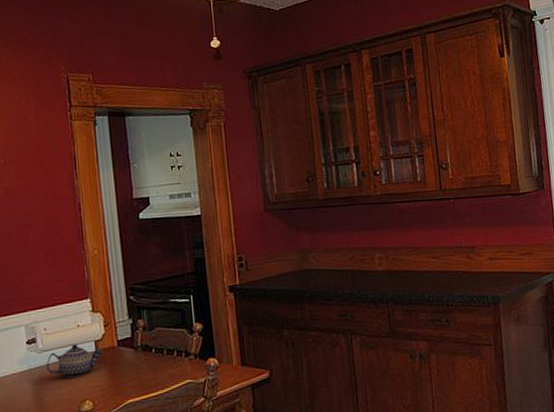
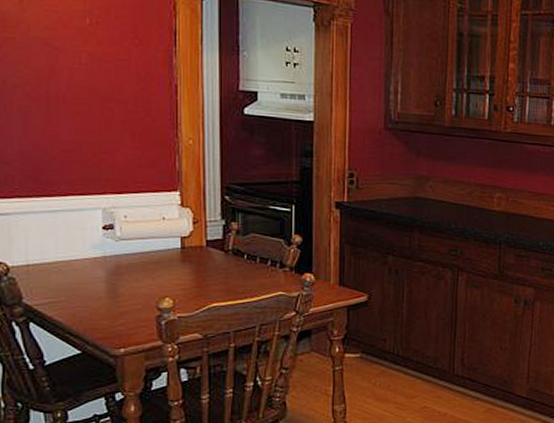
teapot: present [46,344,102,379] -> none [124,237,189,273]

